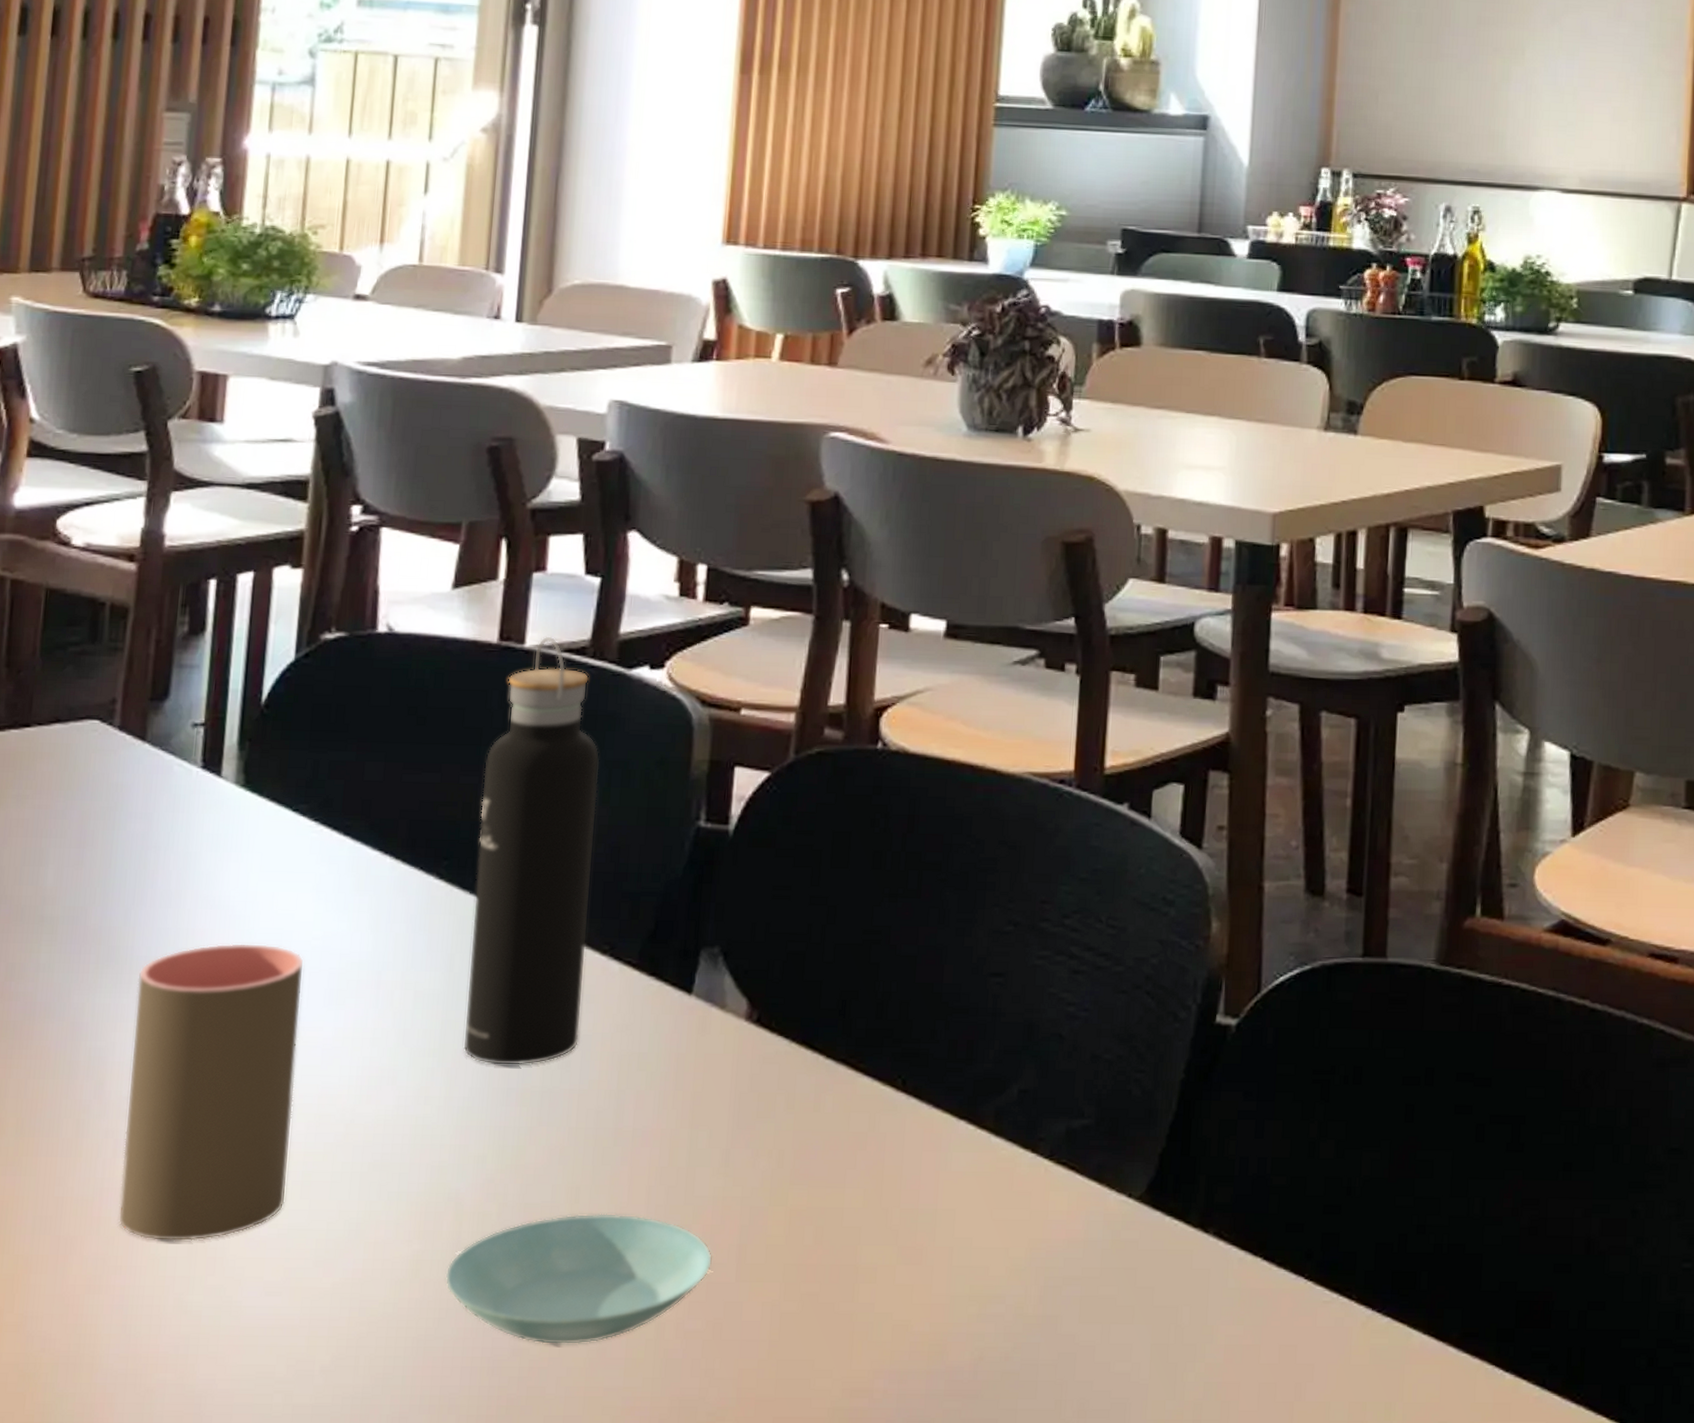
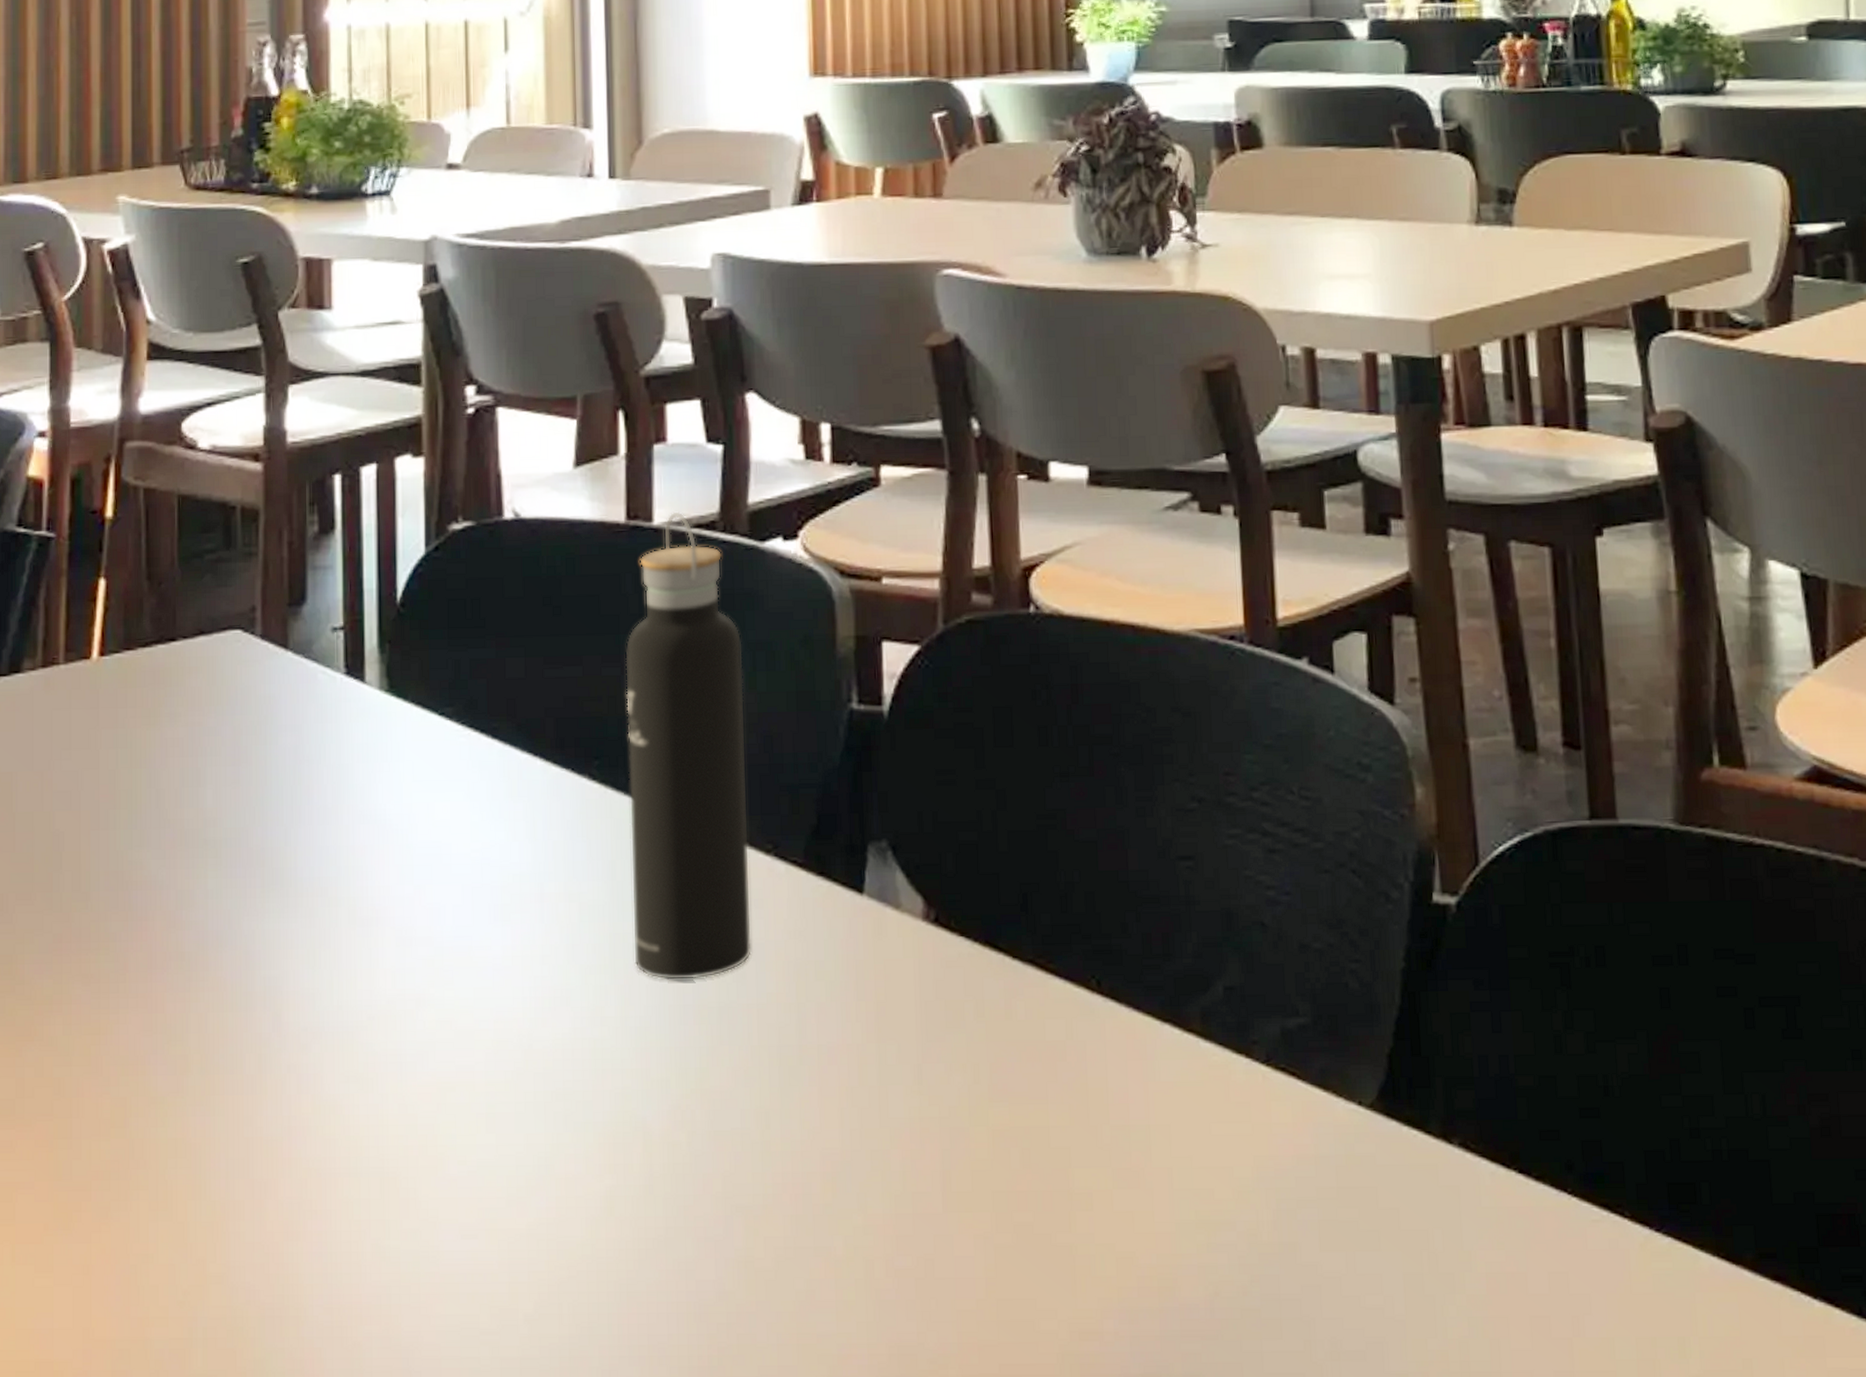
cup: present [118,942,305,1242] -> none [304,858,472,1183]
saucer: present [445,1213,713,1345] -> none [640,1140,917,1287]

